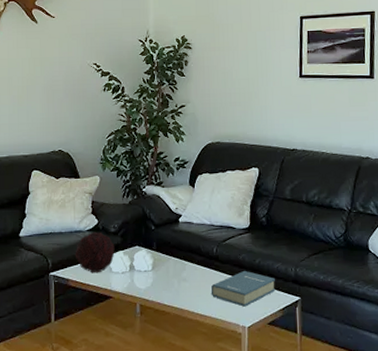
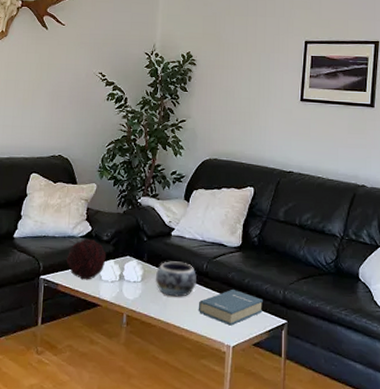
decorative bowl: none [165,247,208,283] -> present [155,261,197,297]

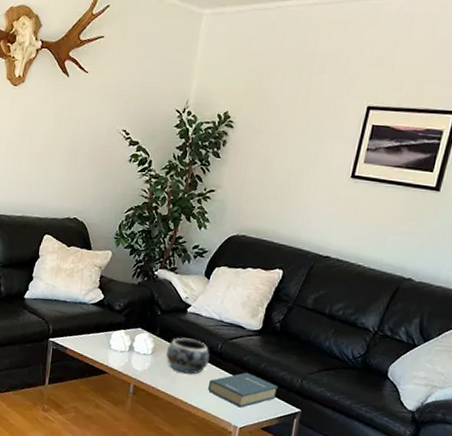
decorative orb: present [66,239,106,280] -> none [76,306,117,348]

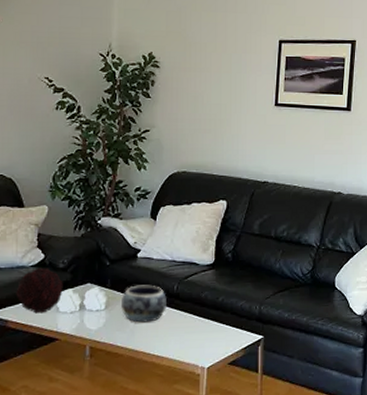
decorative orb: none [76,306,117,348] -> present [16,268,63,314]
hardback book: present [207,372,278,408] -> none [169,308,238,347]

